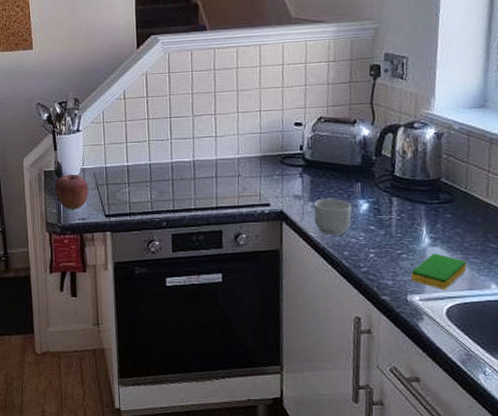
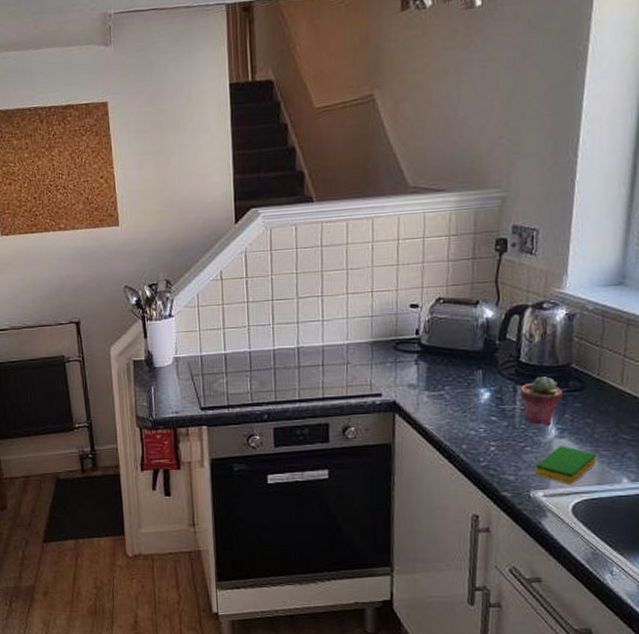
apple: present [55,174,88,210] -> none [145,364,182,402]
mug: present [314,198,352,235] -> none [430,387,472,427]
potted succulent: none [395,189,434,235] -> present [520,376,562,426]

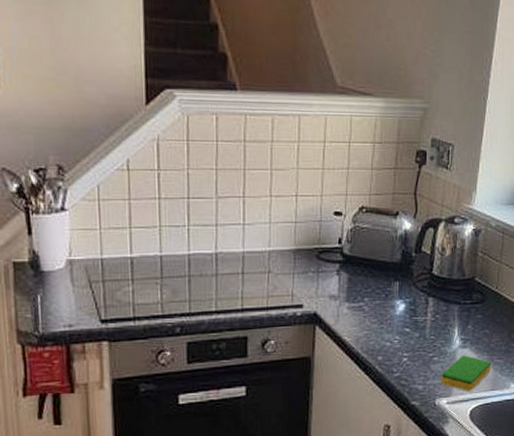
potted succulent: present [520,376,562,426] -> none [431,289,467,337]

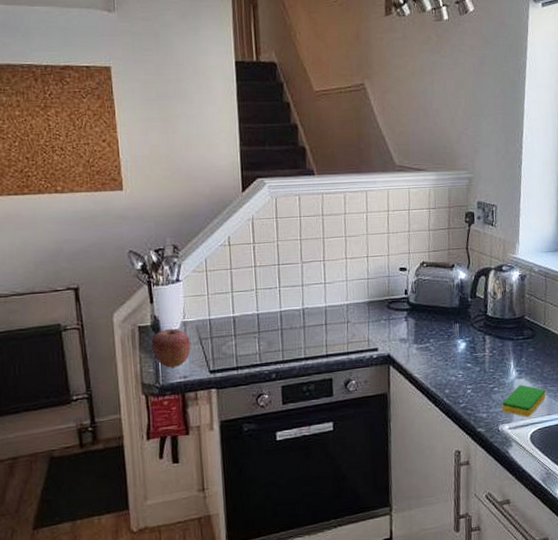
apple: none [29,268,78,314] -> present [151,329,191,368]

